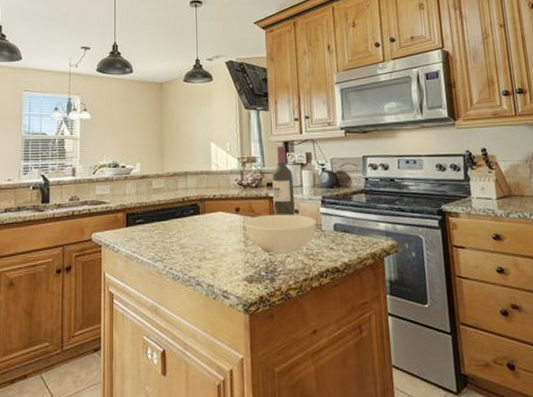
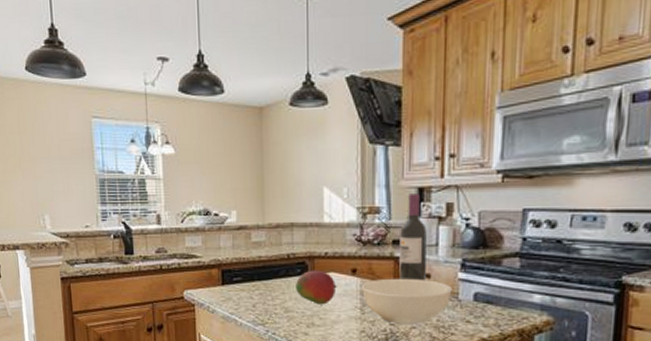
fruit: none [190,210,224,240] -> present [296,270,337,305]

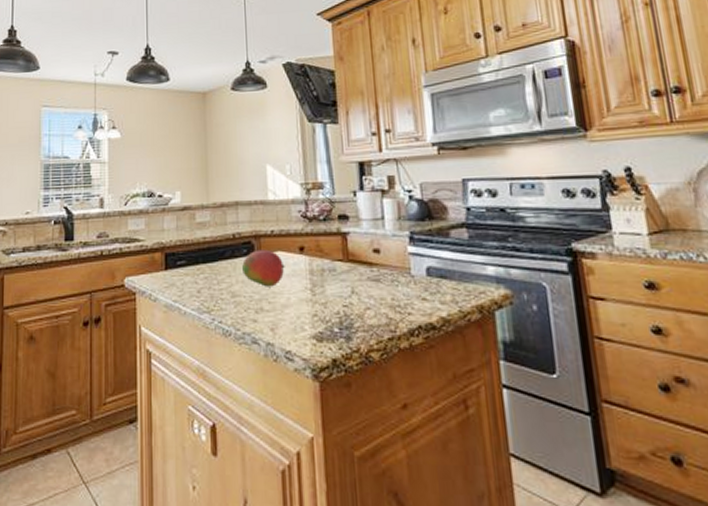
bowl: present [361,278,452,326] -> none [310,254,404,306]
wine bottle: present [399,193,427,281] -> none [344,168,375,257]

